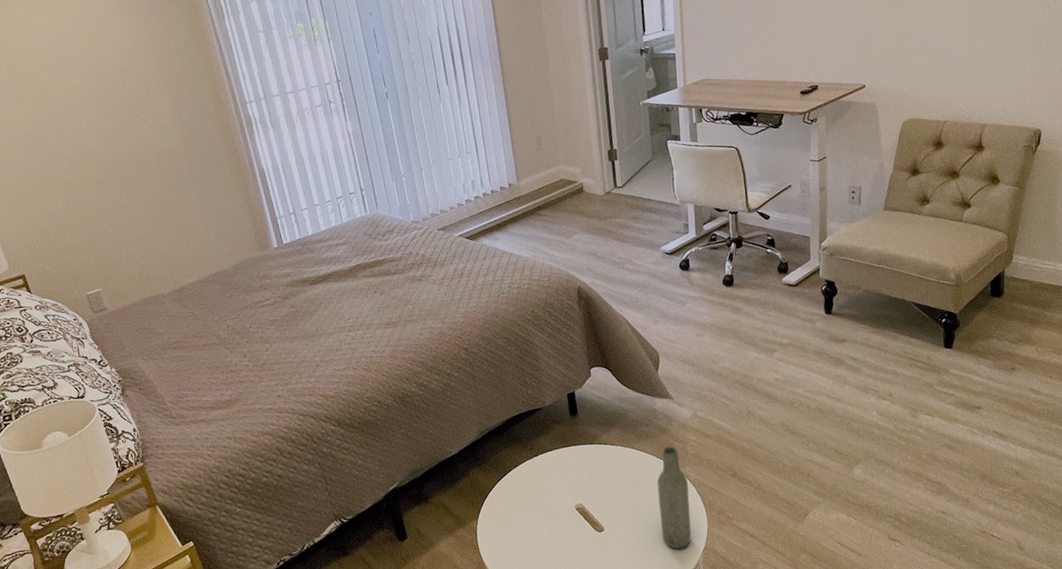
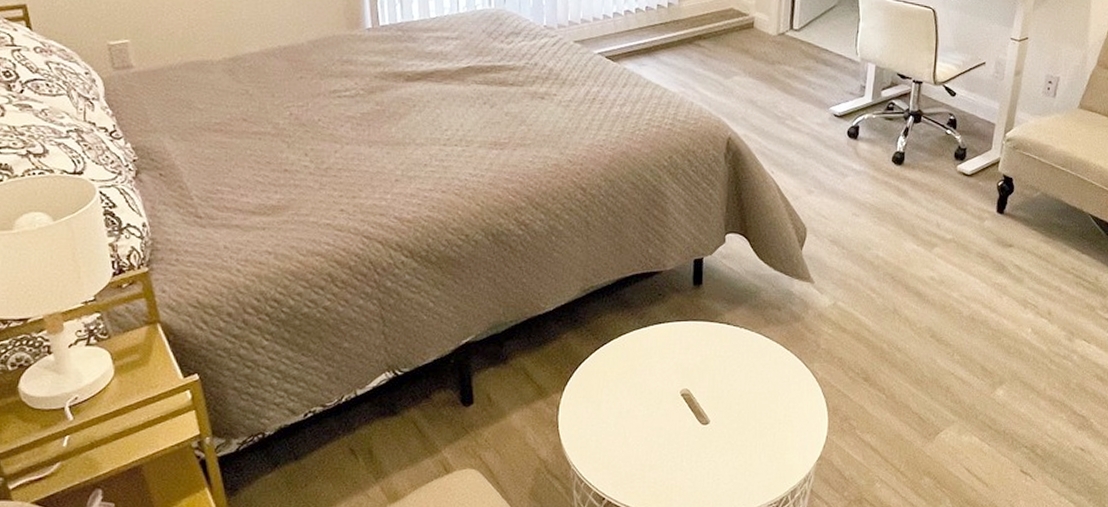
bottle: present [657,446,692,549] -> none [774,337,814,455]

